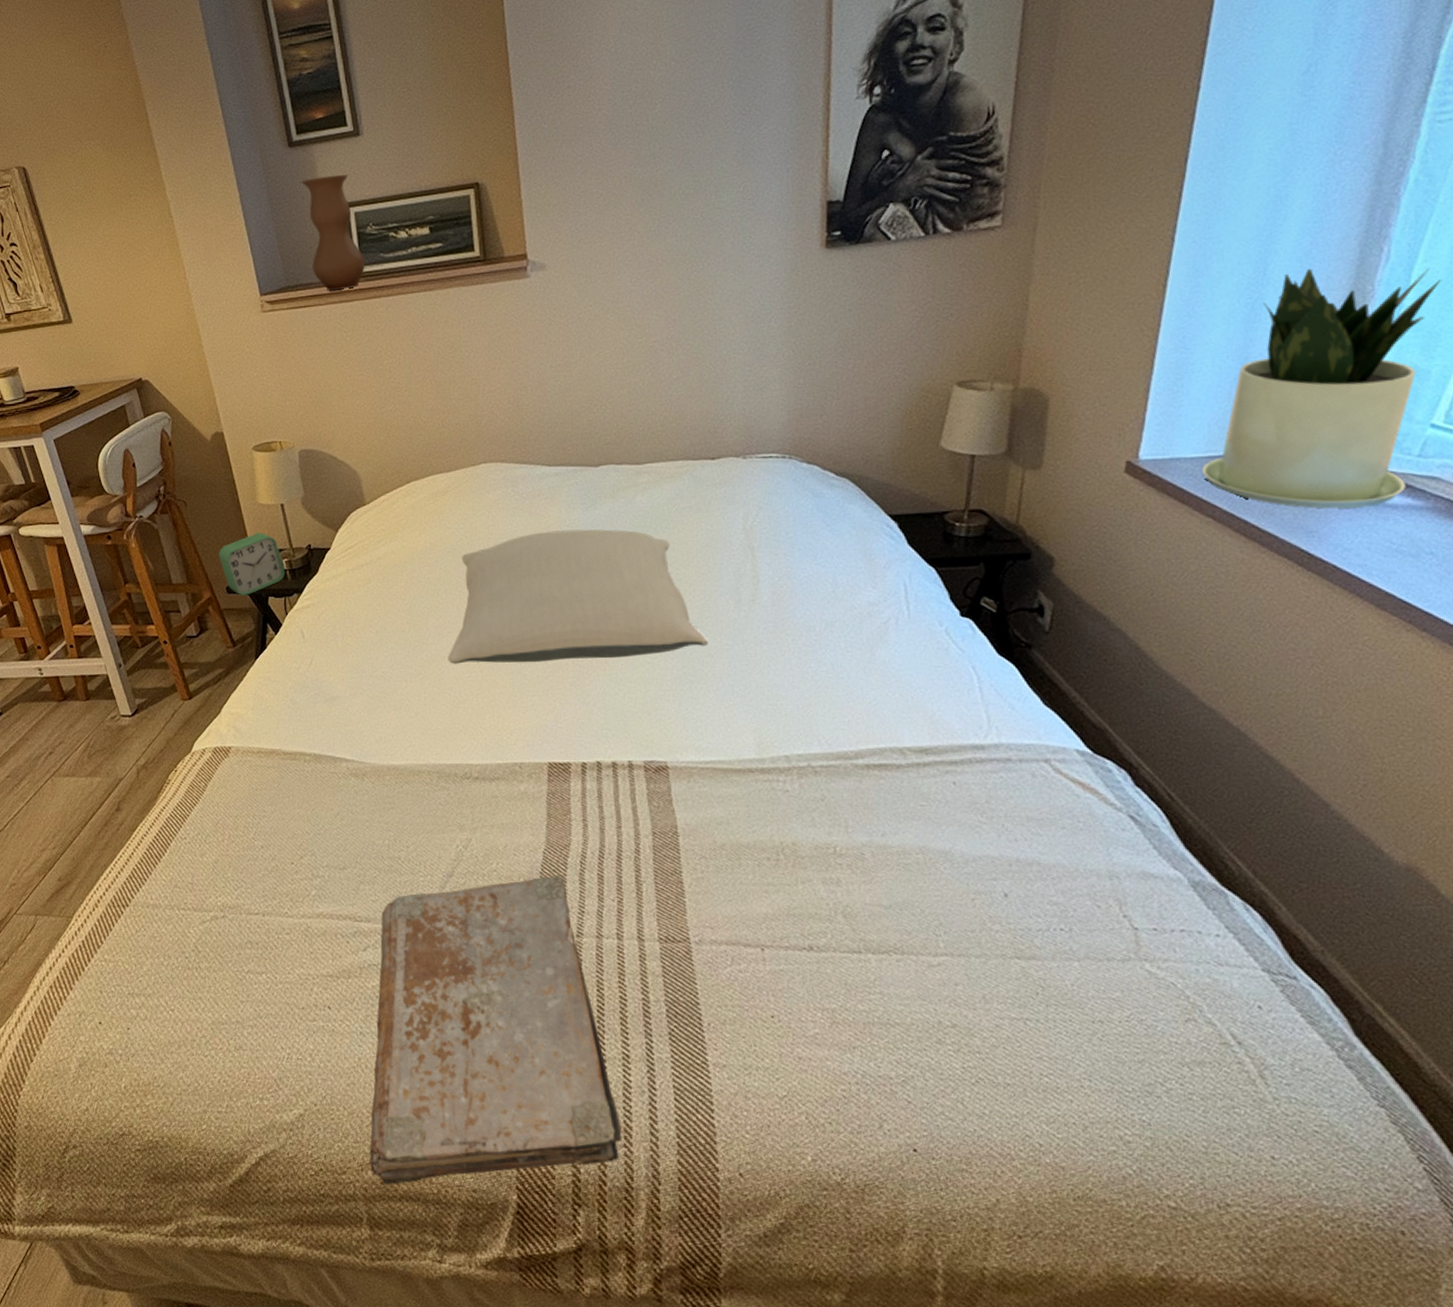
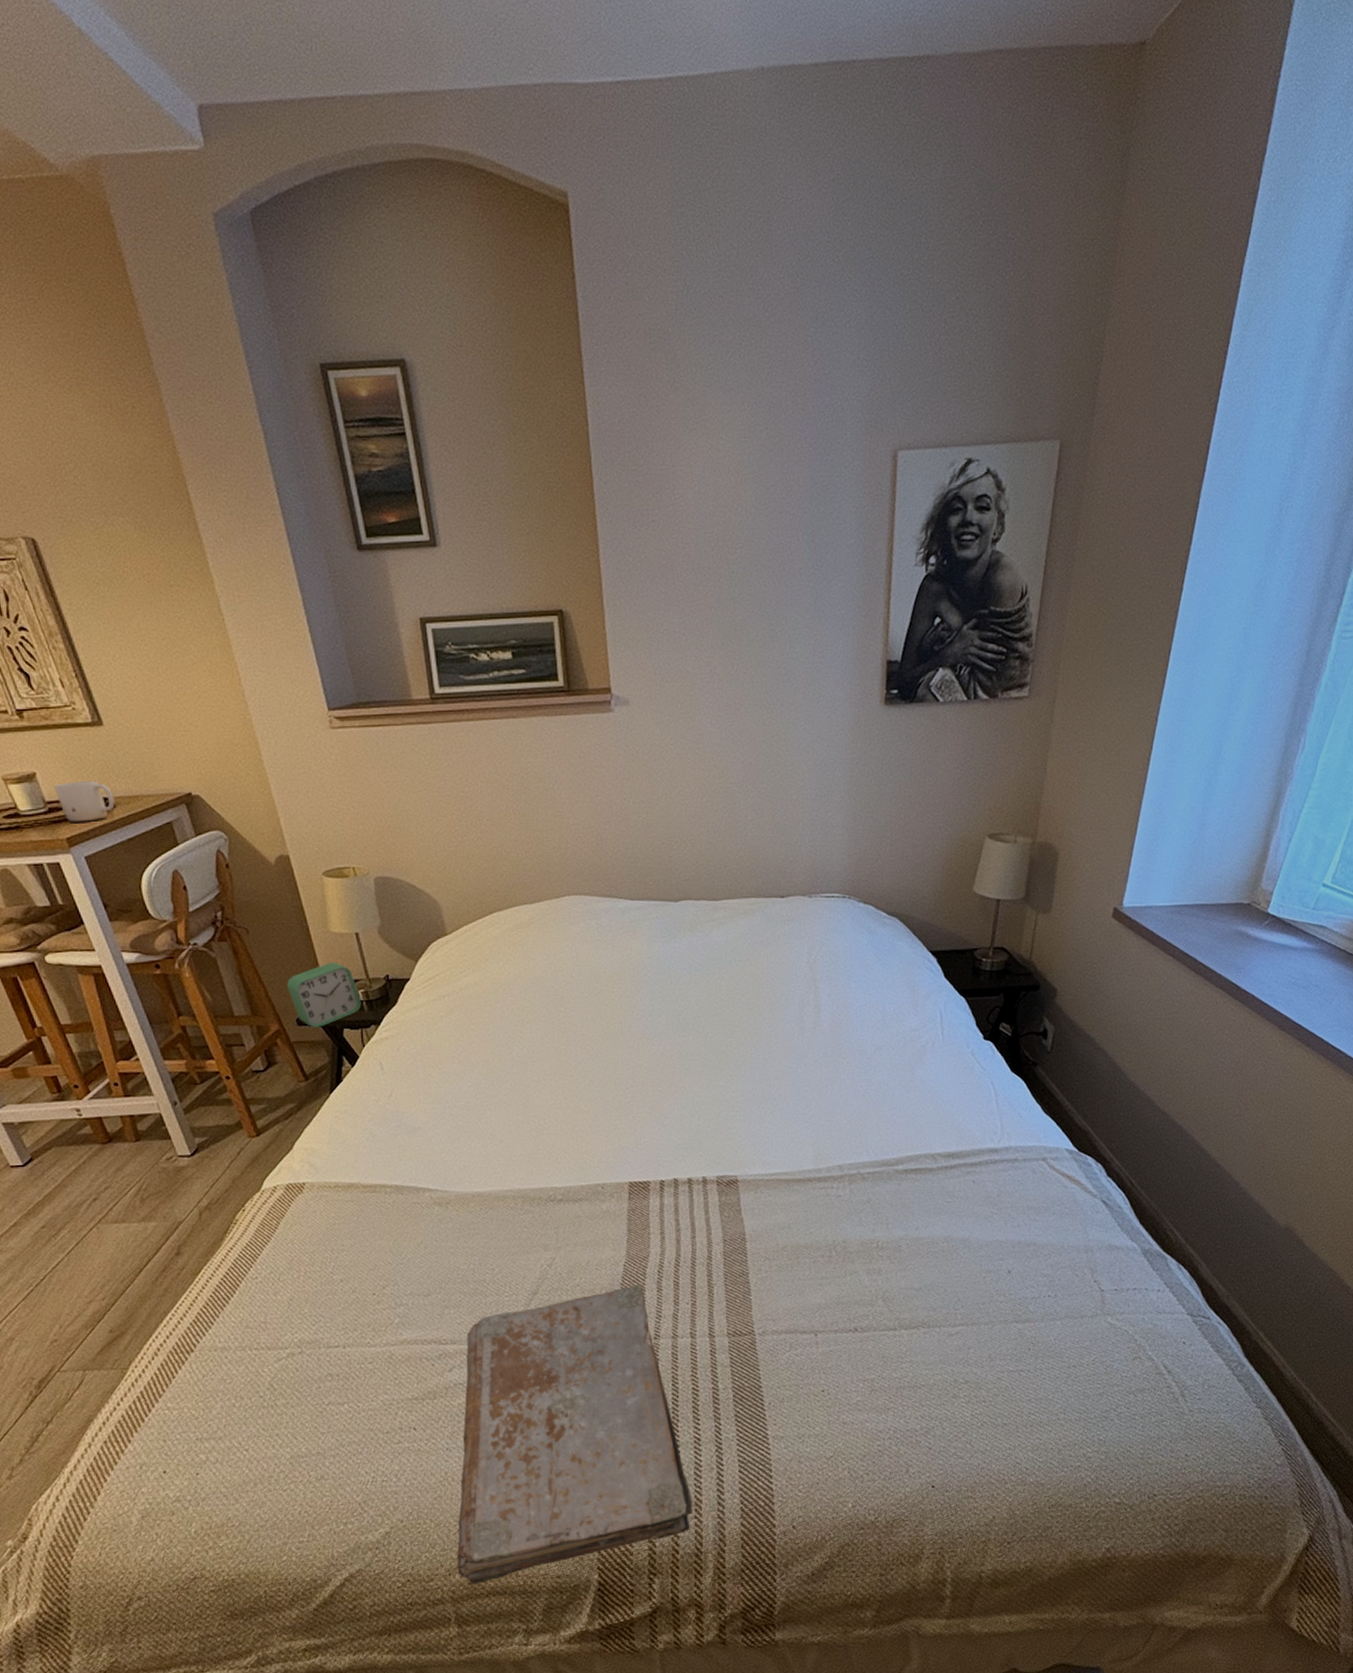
mug: none [31,371,79,411] -> present [53,780,115,824]
vase: present [300,174,366,291] -> none [372,586,445,711]
pillow: present [448,529,708,664] -> none [532,961,775,1092]
planter: present [1201,268,1442,509] -> none [1167,752,1337,950]

